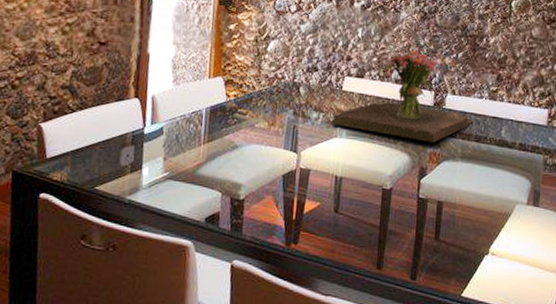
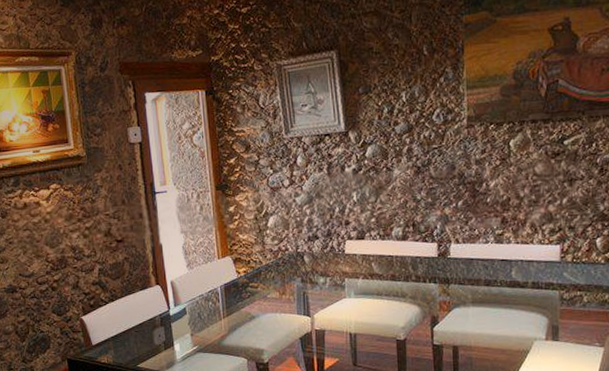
flower arrangement: present [330,50,474,143] -> none [338,205,481,292]

